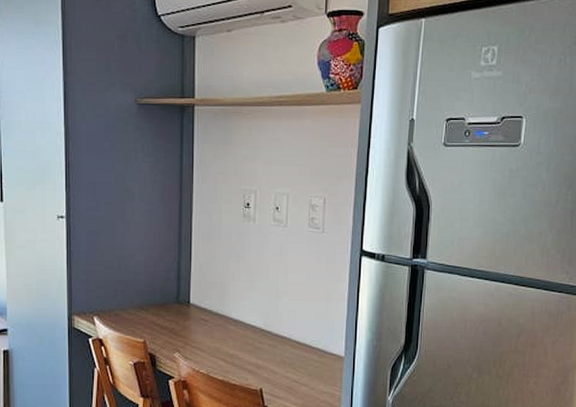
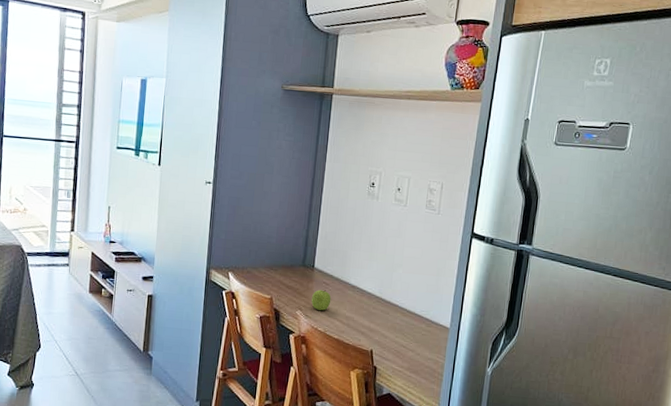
fruit: none [189,326,212,350] -> present [311,289,331,311]

